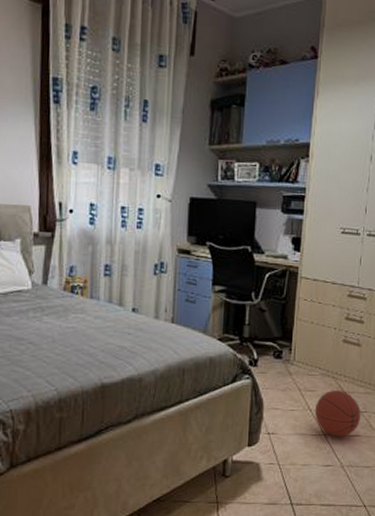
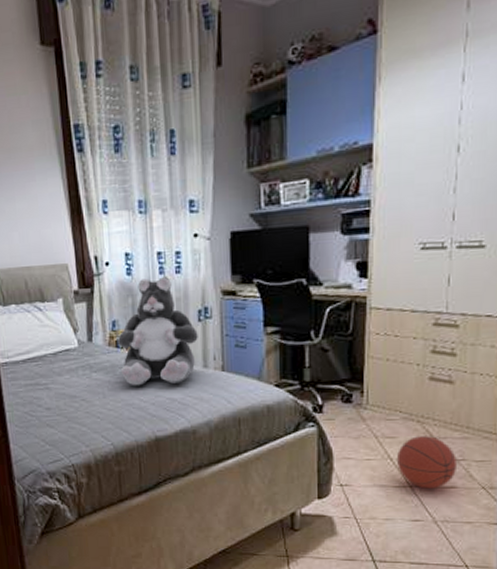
plush toy: none [72,229,152,332] -> present [117,277,198,386]

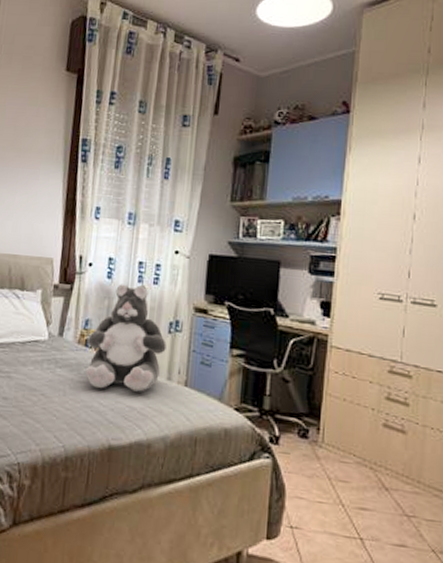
basketball: present [397,436,456,489] -> none [349,484,407,545]

